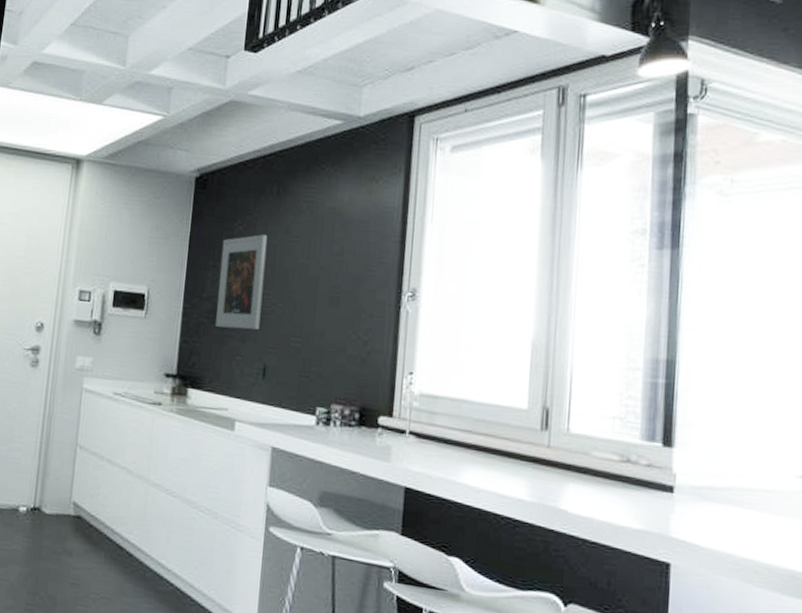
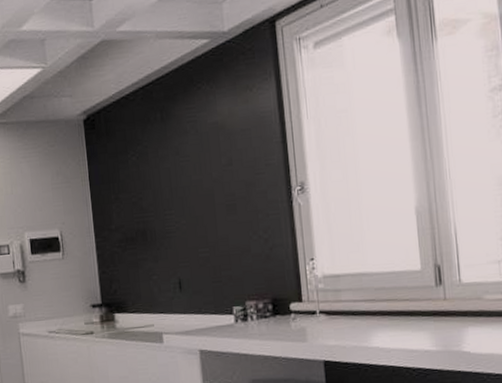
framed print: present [216,235,268,330] -> none [120,160,169,253]

